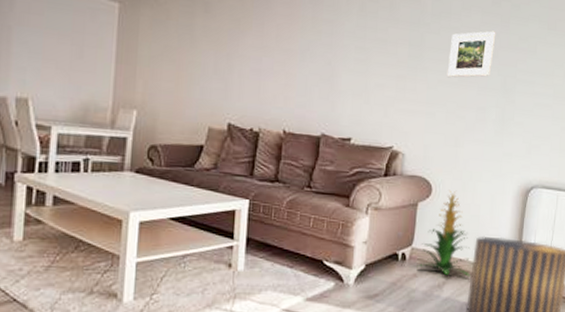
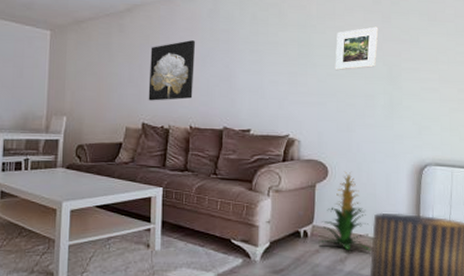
wall art: none [236,29,295,99] -> present [148,40,196,101]

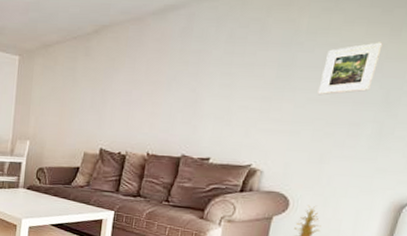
wall art: present [148,40,196,101] -> none [108,63,163,127]

